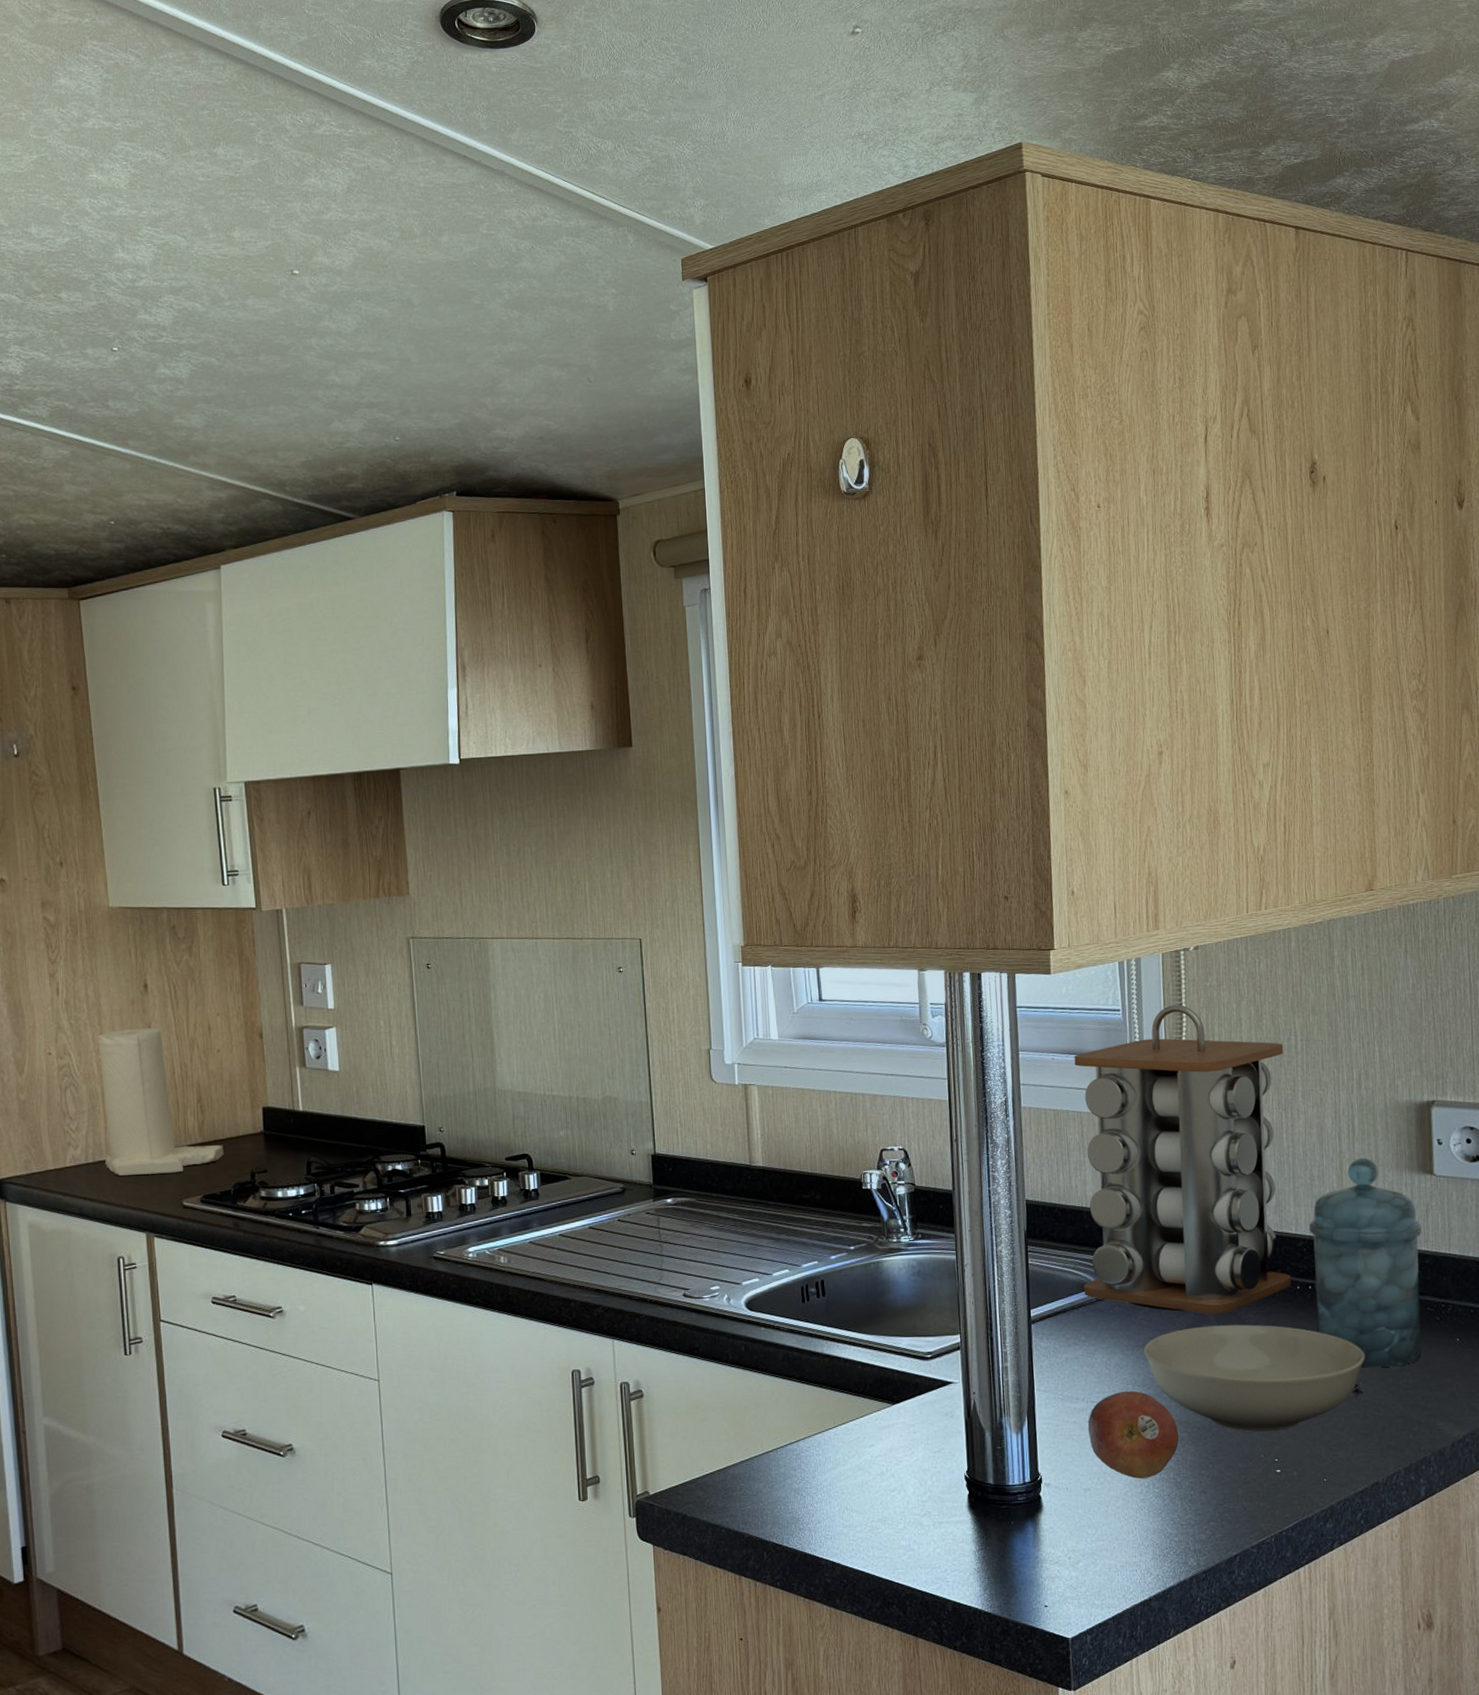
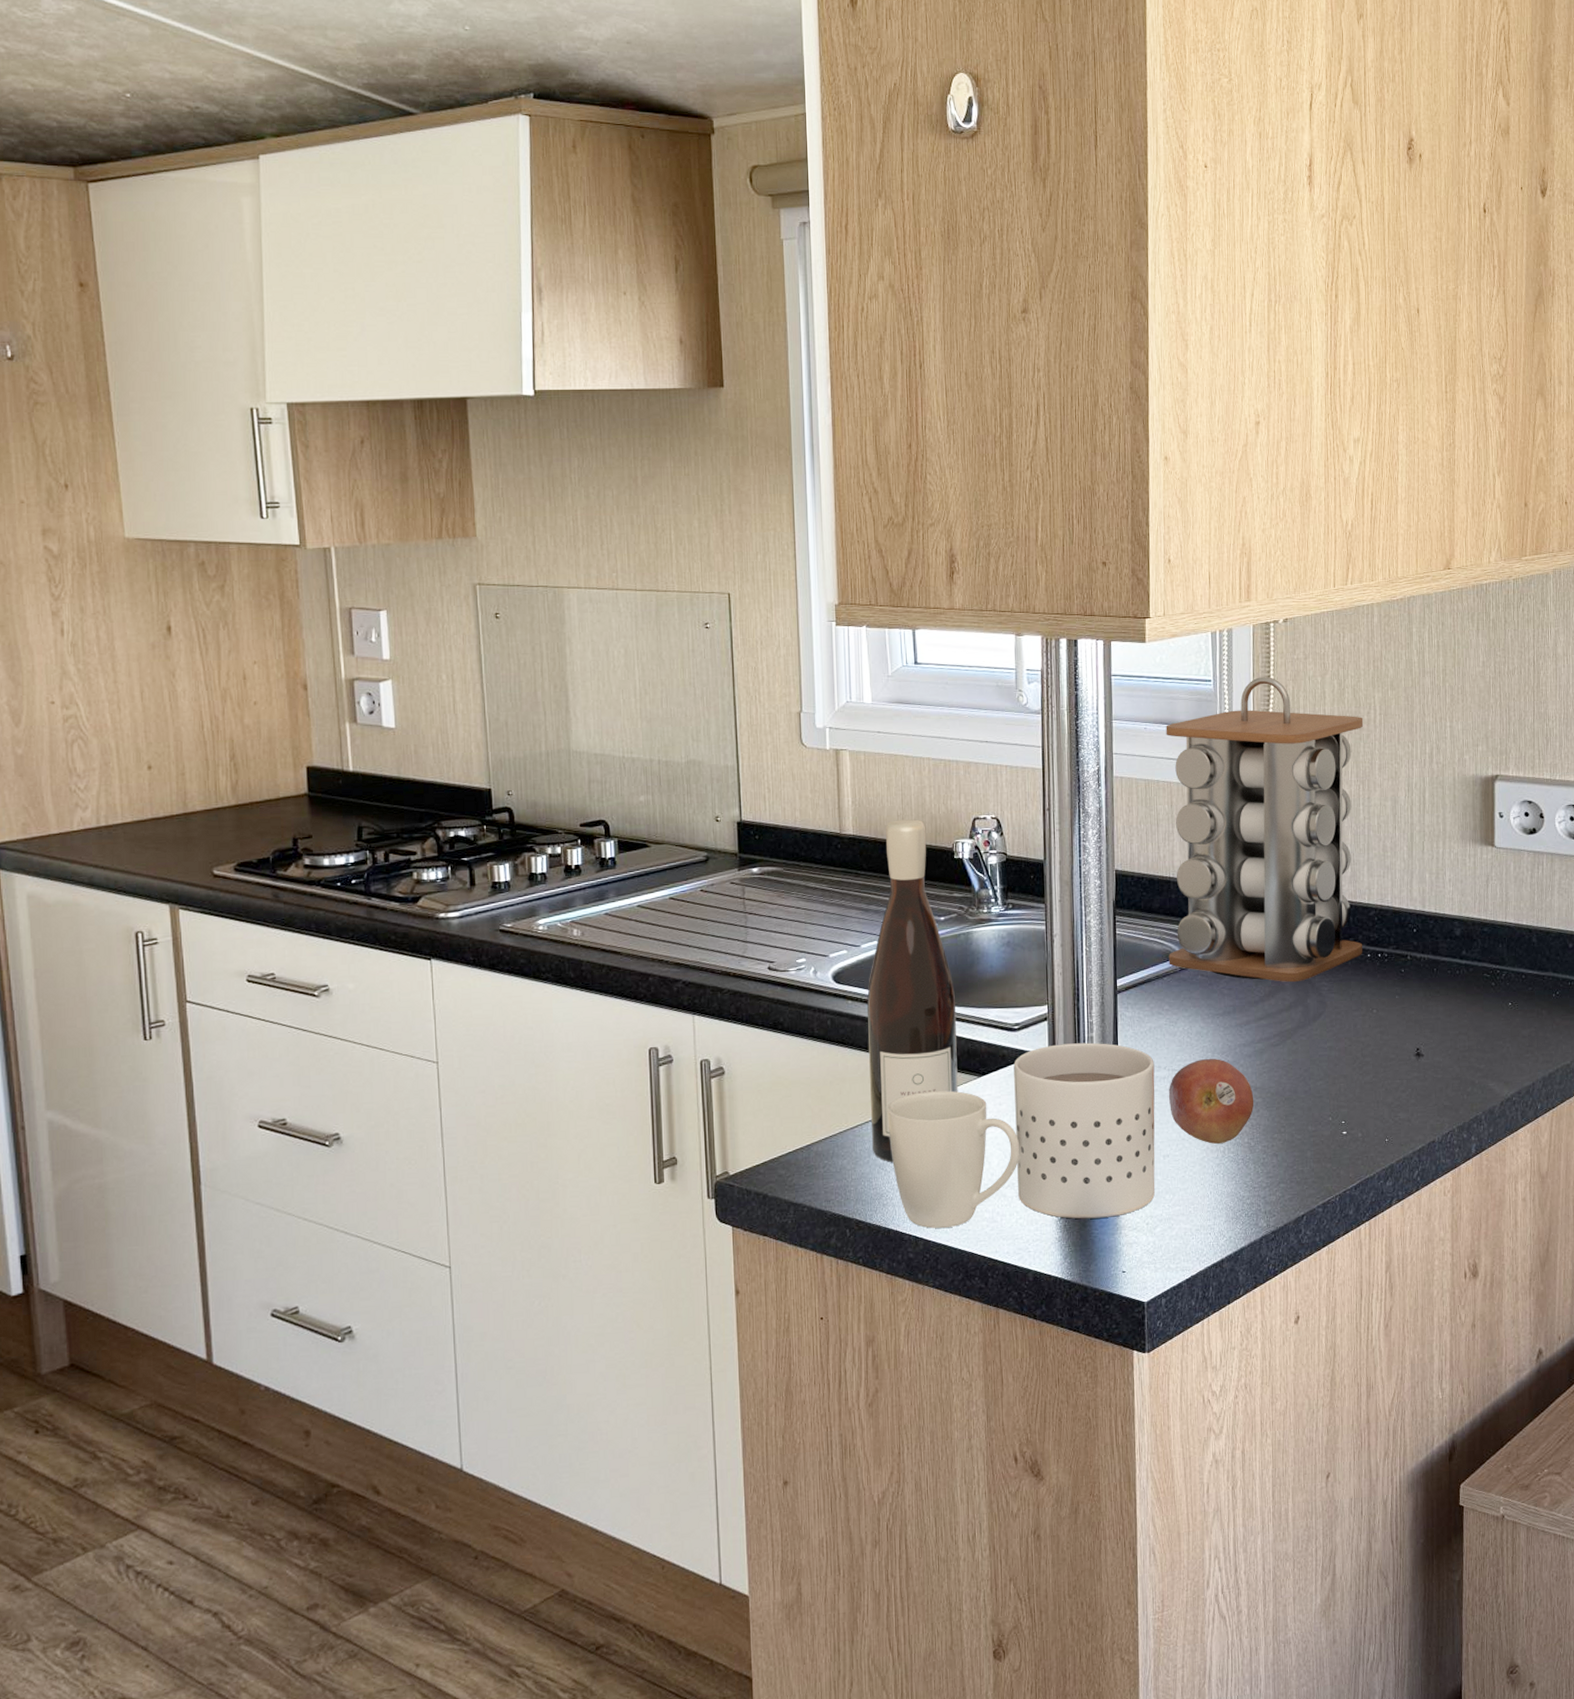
paper towel: present [98,1027,225,1176] -> none [112,675,262,841]
bottle: none [779,1151,872,1488] -> present [867,819,958,1163]
mug: none [801,1418,936,1554] -> present [887,1090,1020,1228]
mug: none [927,1372,1077,1551] -> present [1013,1042,1155,1219]
bowl: present [1143,1324,1366,1432] -> none [1223,991,1428,1096]
canister: present [1309,1157,1422,1368] -> none [1381,829,1482,1032]

